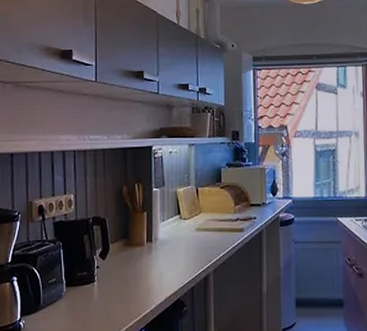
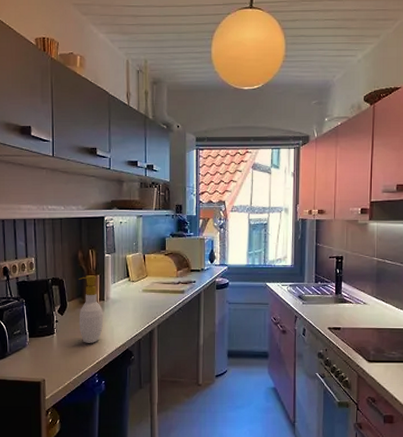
soap bottle: none [122,213,150,292] -> present [78,275,103,343]

